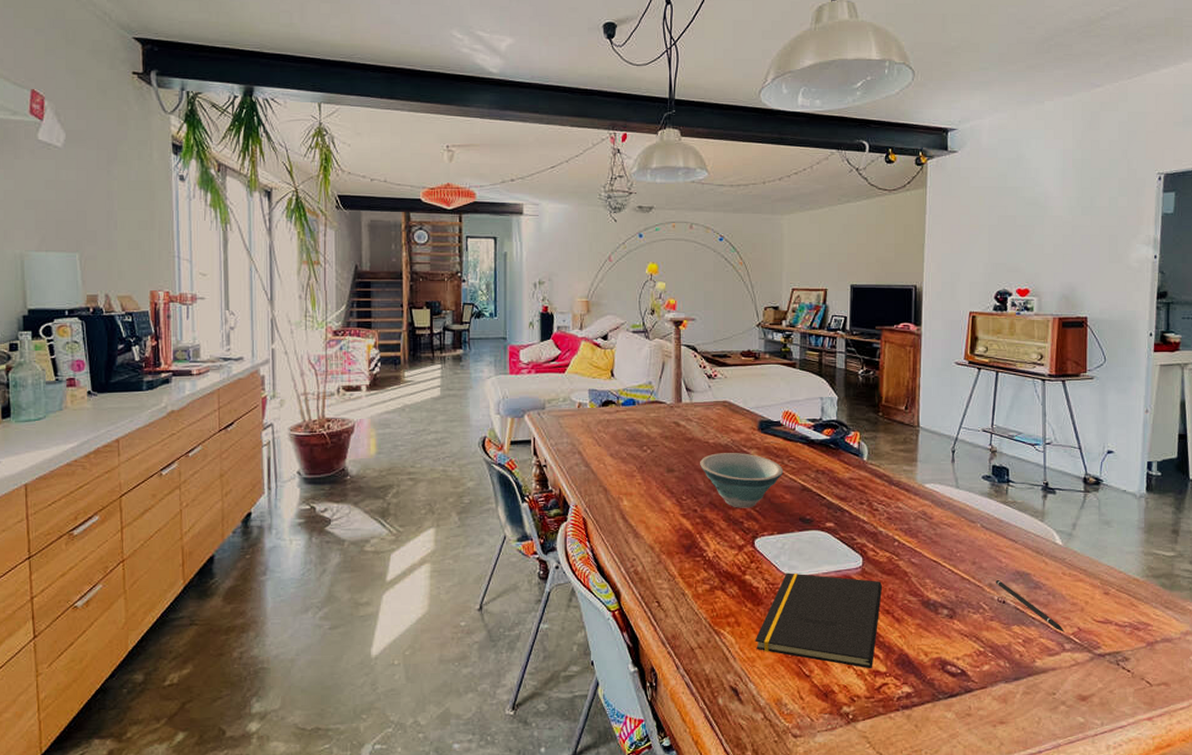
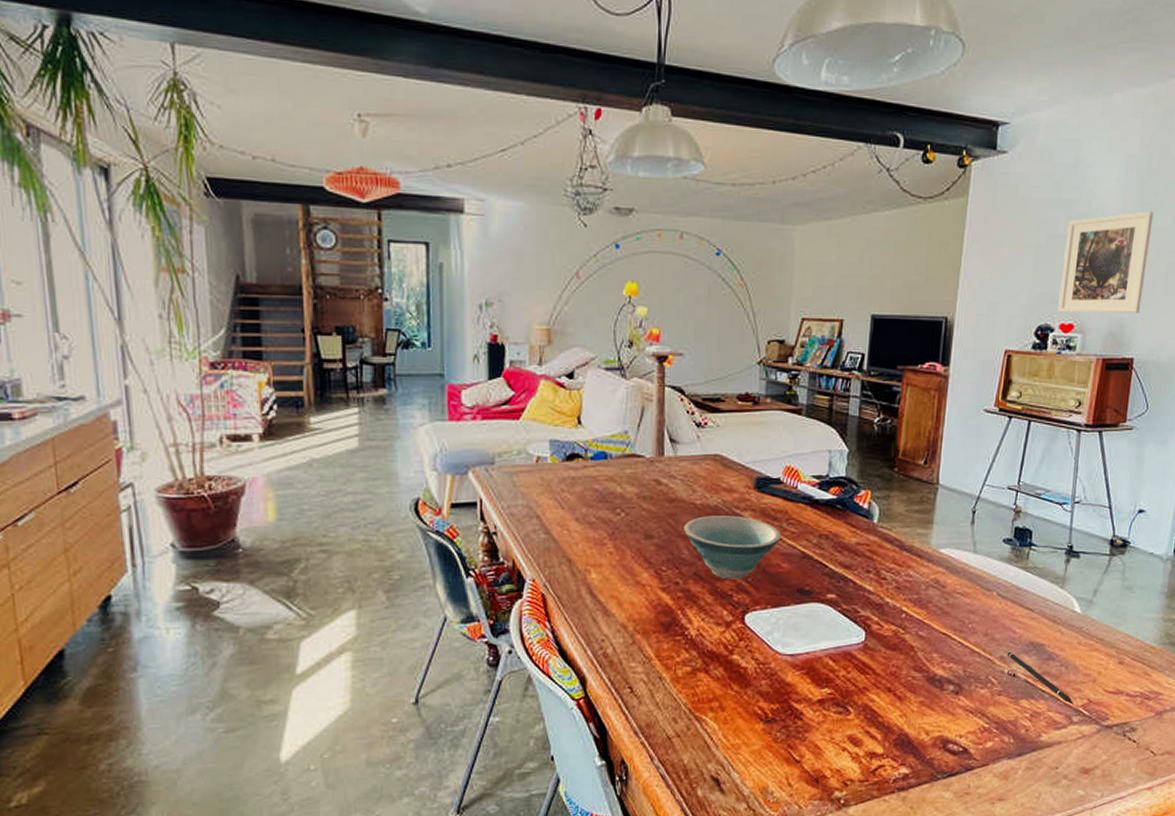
notepad: present [755,572,883,669] -> none [741,650,886,752]
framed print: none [1014,194,1092,280] -> present [1058,211,1154,314]

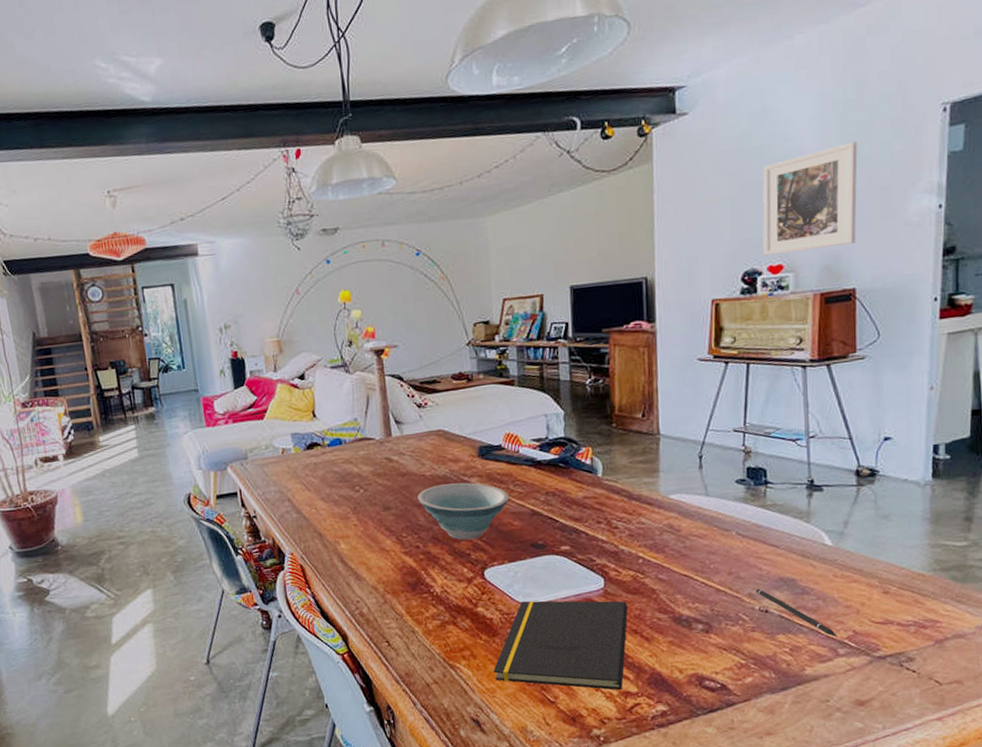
notepad: none [741,650,886,752] -> present [493,600,629,691]

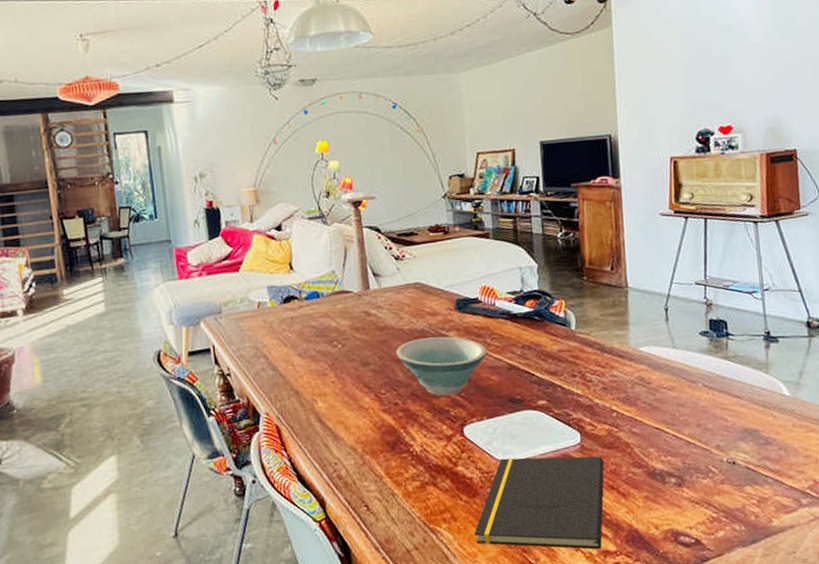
pen: present [756,588,838,636] -> none [723,439,800,487]
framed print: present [762,141,858,256] -> none [710,15,794,117]

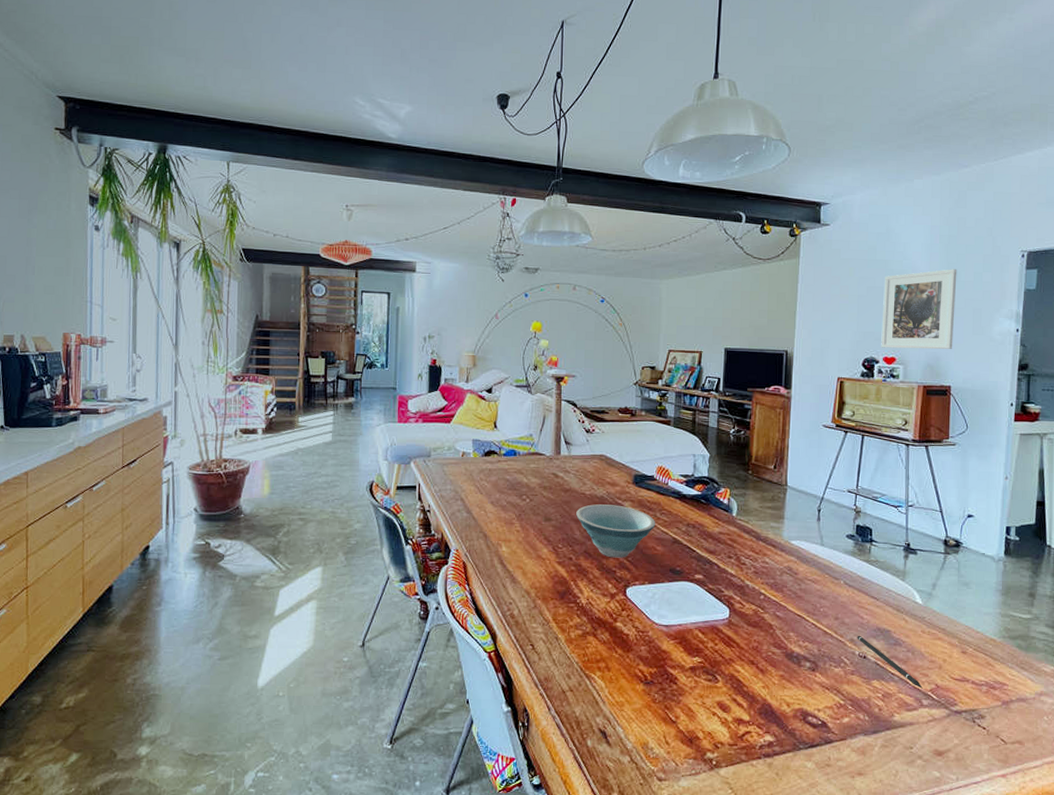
notepad: present [474,456,605,550] -> none [624,621,748,718]
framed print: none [710,15,794,117] -> present [881,269,957,350]
pen: none [723,439,800,487] -> present [857,635,923,688]

